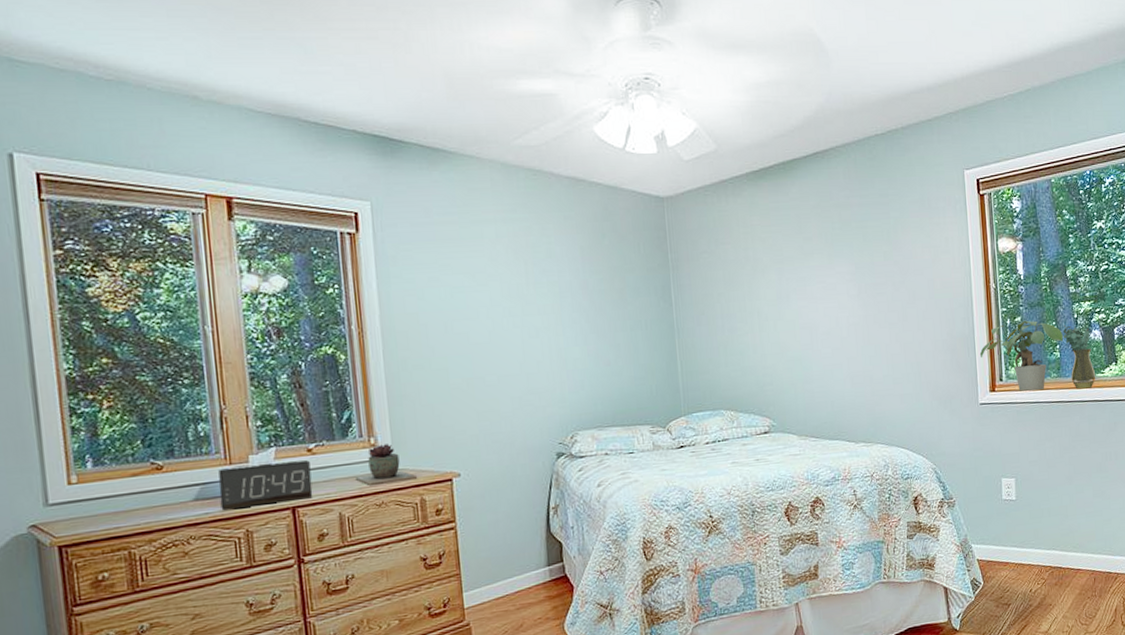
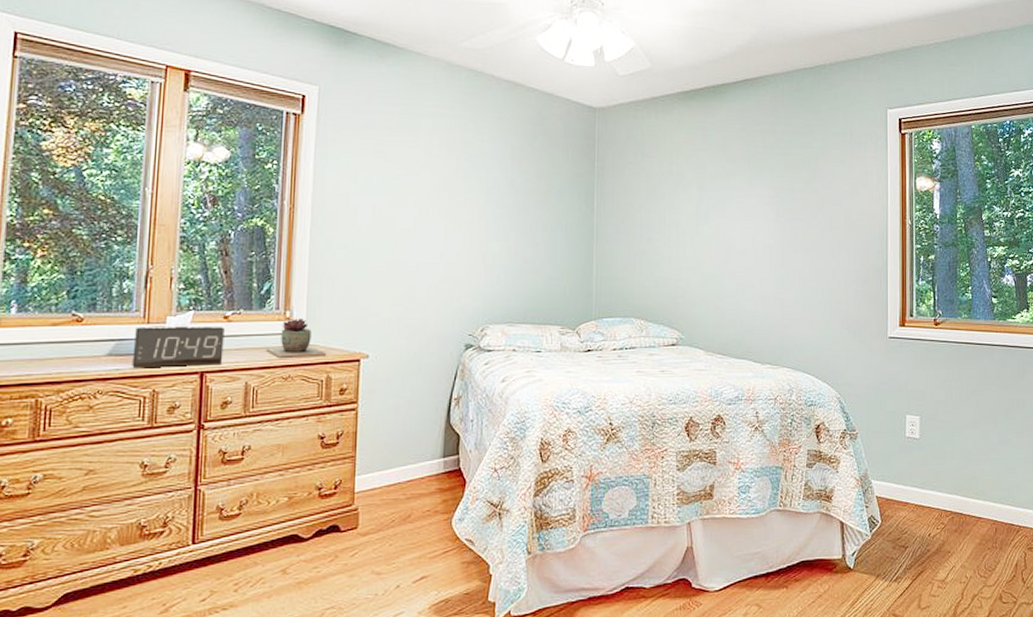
potted plant: present [979,320,1063,392] -> none [891,259,976,330]
vase: present [1062,324,1096,390] -> none [975,267,1007,333]

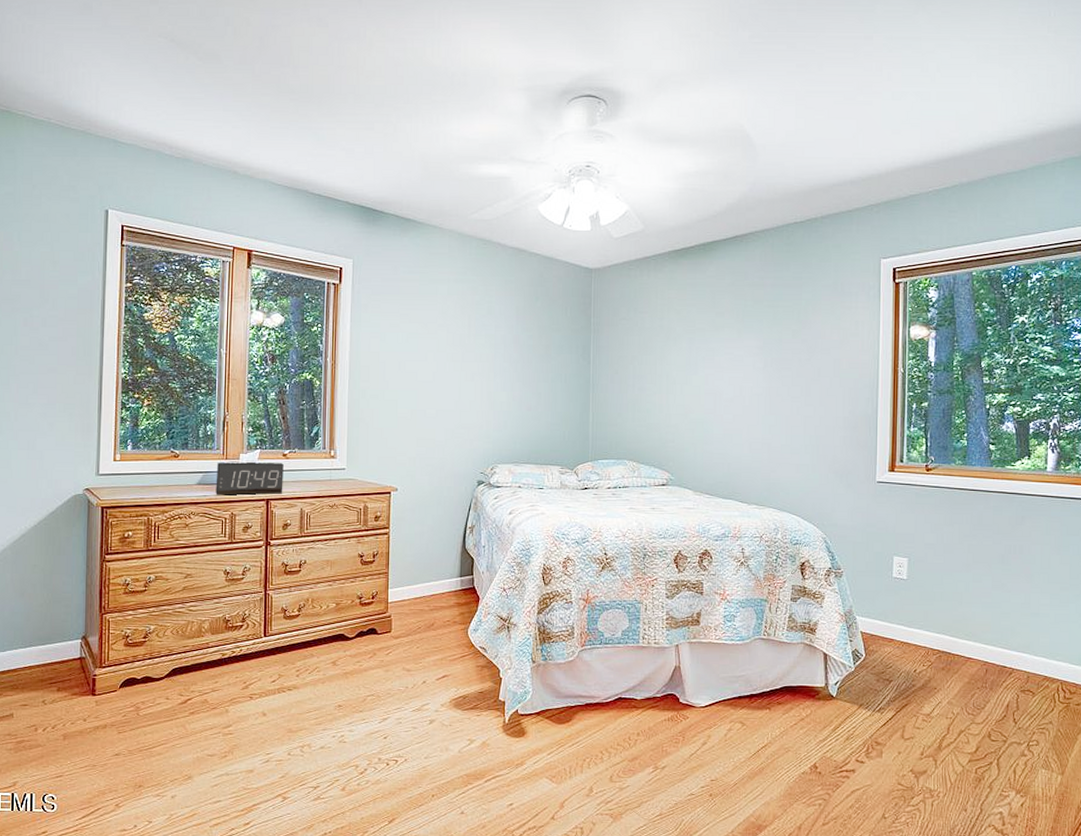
succulent plant: present [265,319,327,359] -> none [315,457,364,490]

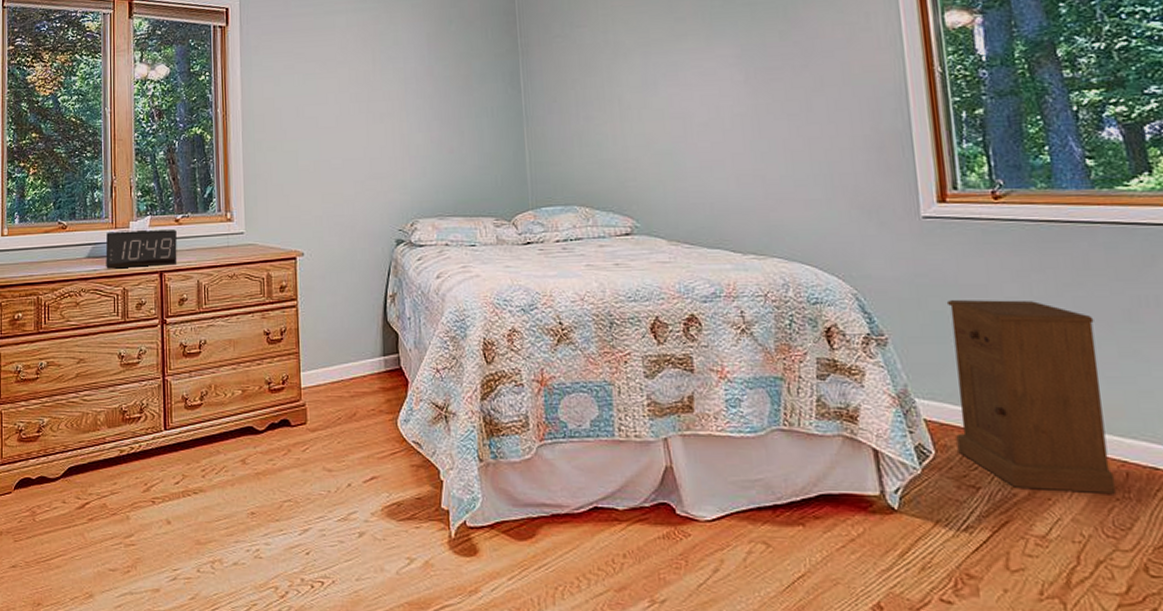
nightstand: none [880,545,980,684] -> present [946,300,1117,494]

